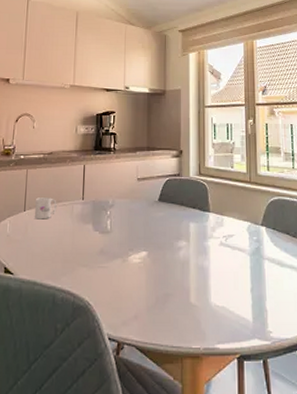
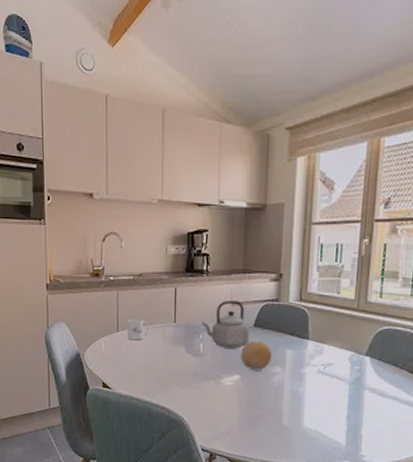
teapot: none [108,175,155,224] -> present [201,300,250,349]
fruit: none [146,215,177,246] -> present [240,340,273,371]

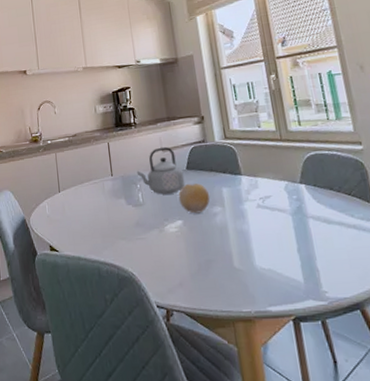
mug: present [127,319,149,341] -> none [67,177,89,199]

